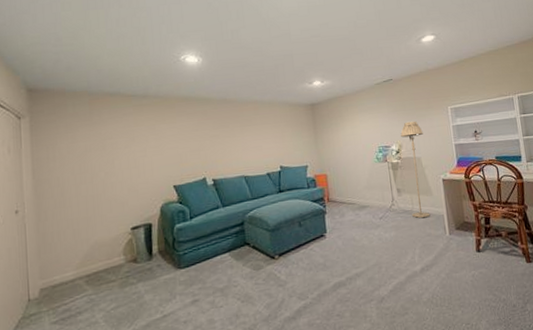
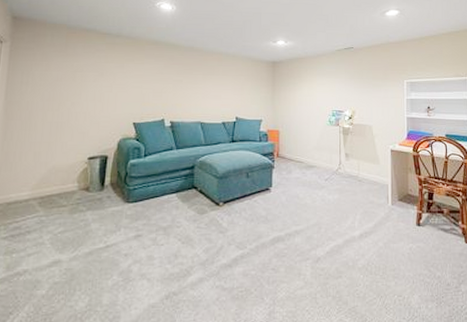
floor lamp: present [400,121,431,218] -> none [355,90,377,185]

